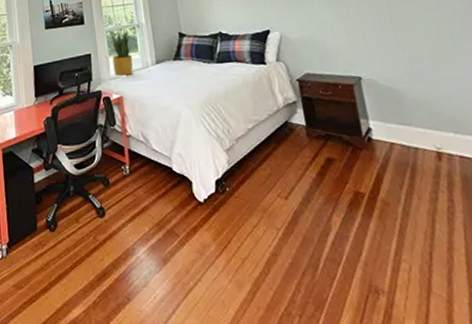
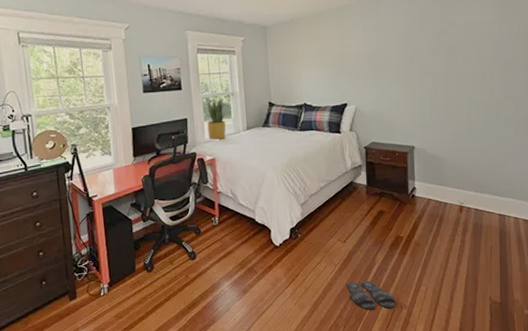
slippers: none [296,252,369,294] -> present [346,280,396,310]

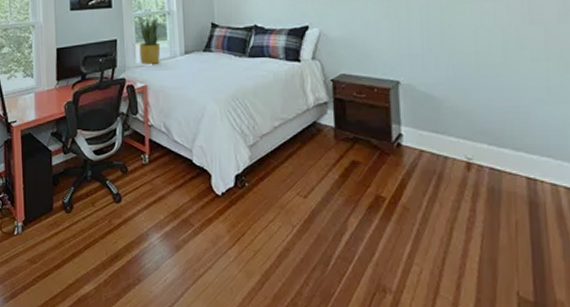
slippers: present [346,280,396,310] -> none [308,249,377,291]

